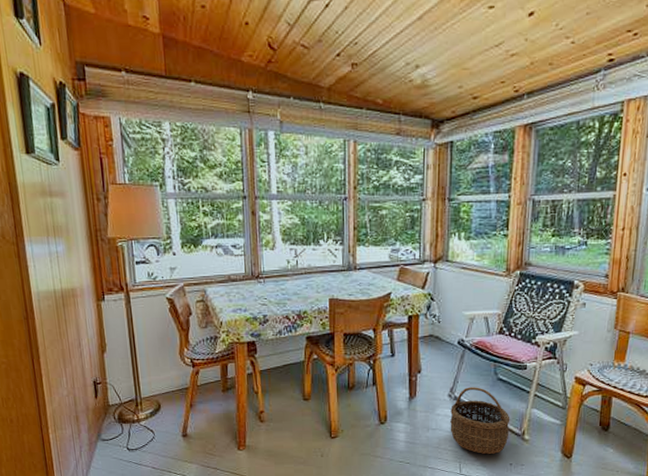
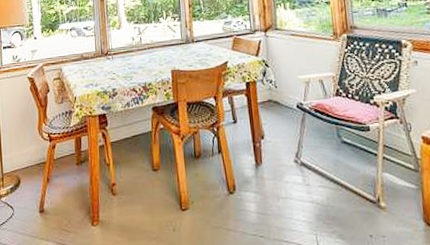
wicker basket: present [450,387,510,454] -> none [298,151,364,224]

